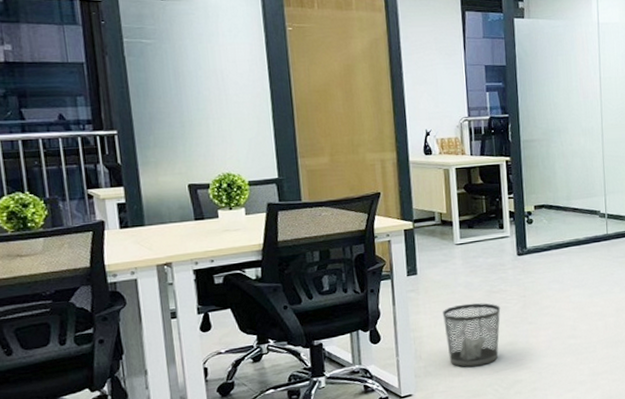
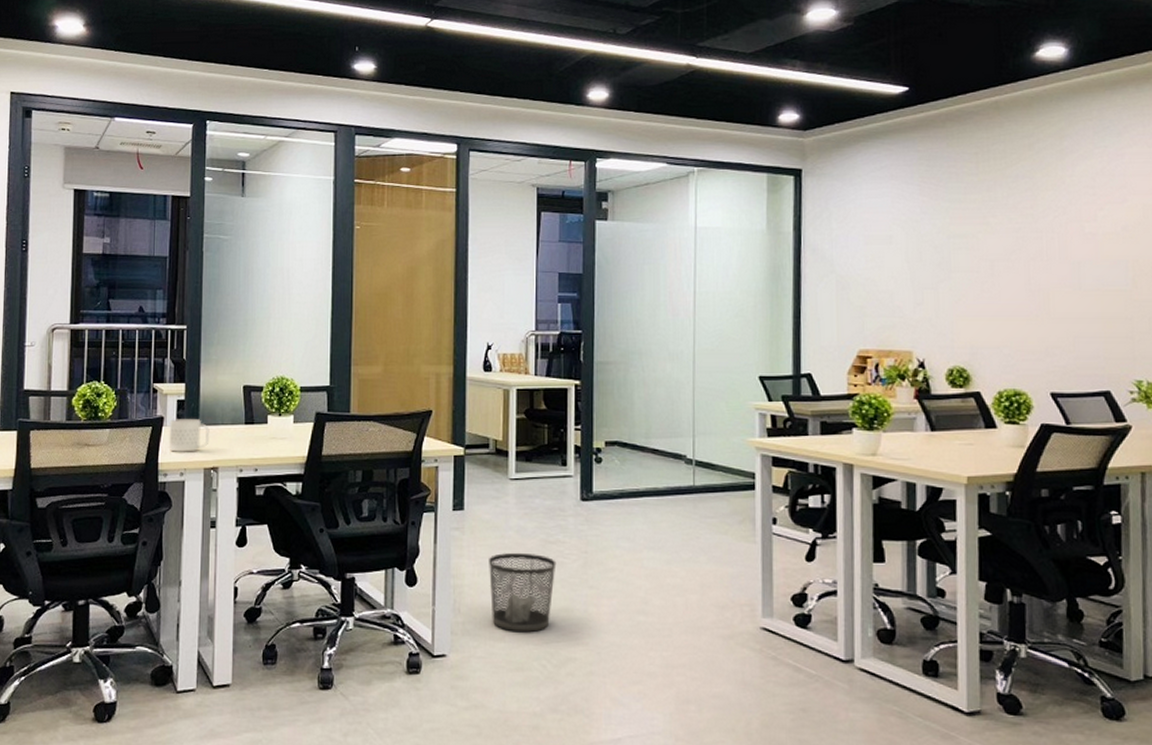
mug: none [111,220,159,254] -> present [169,419,210,453]

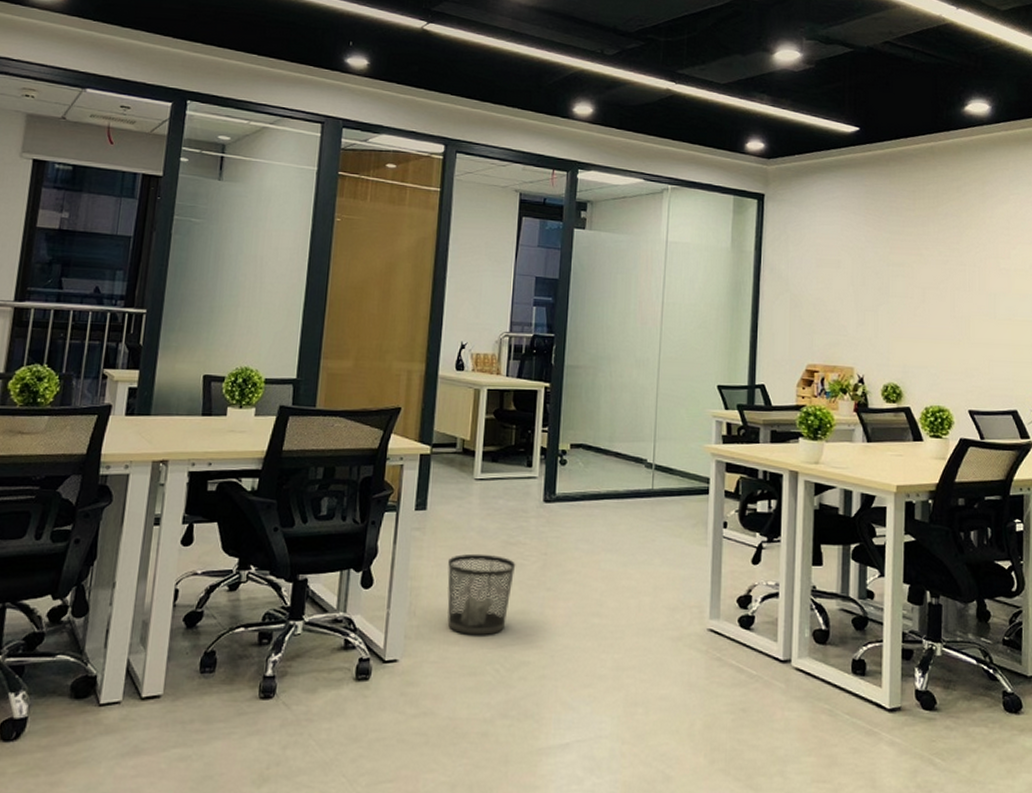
mug: present [169,419,210,453] -> none [114,407,162,445]

